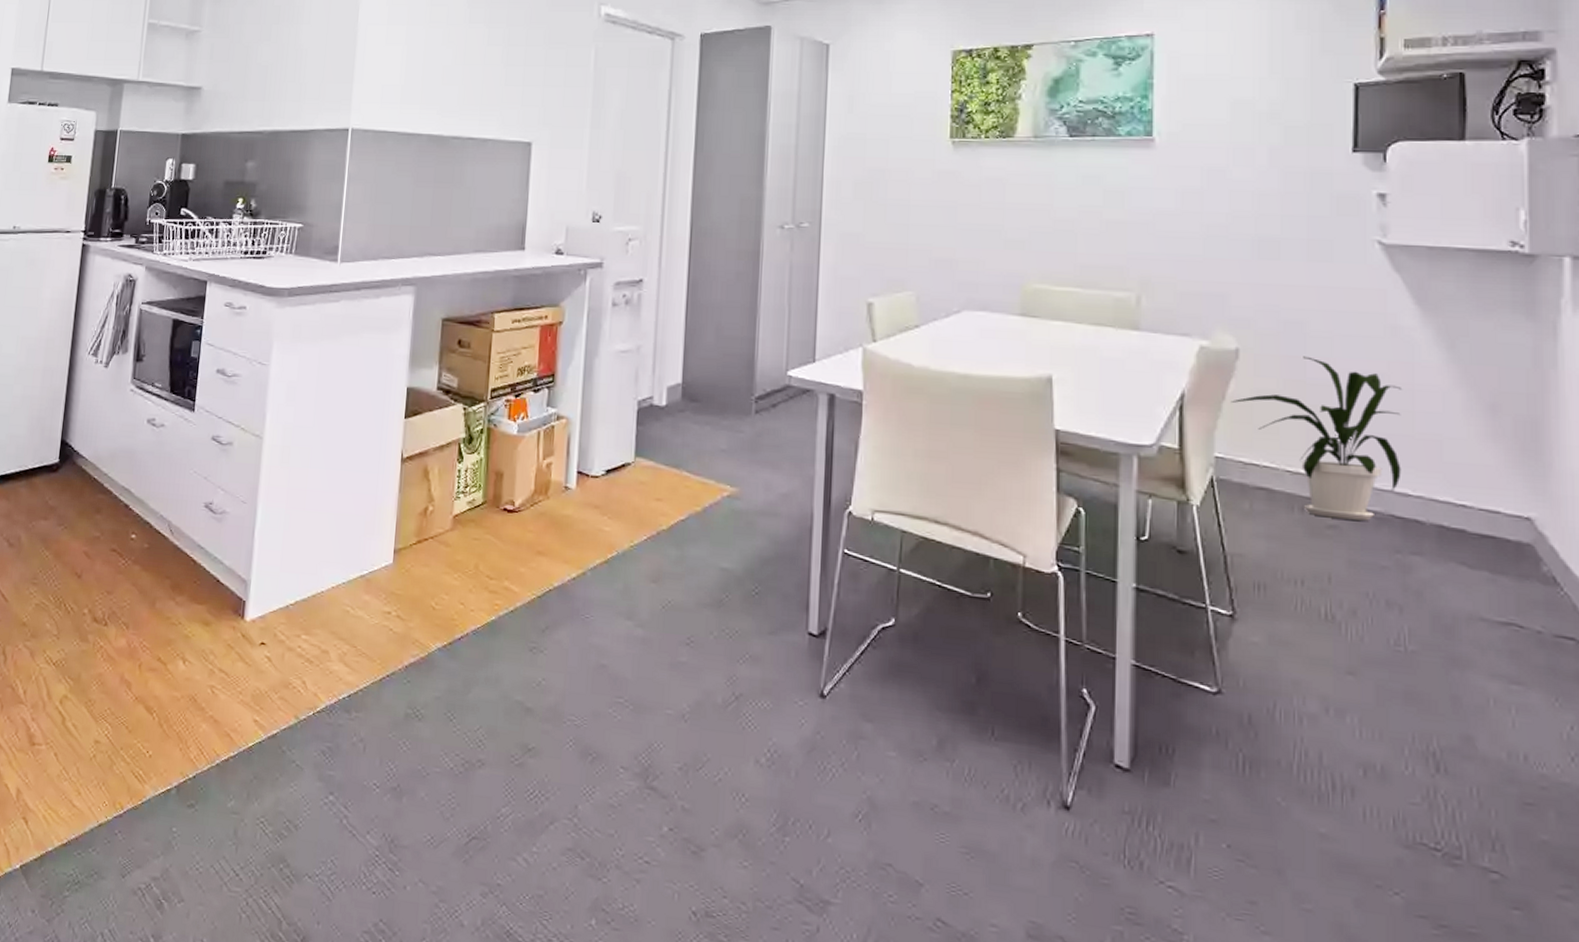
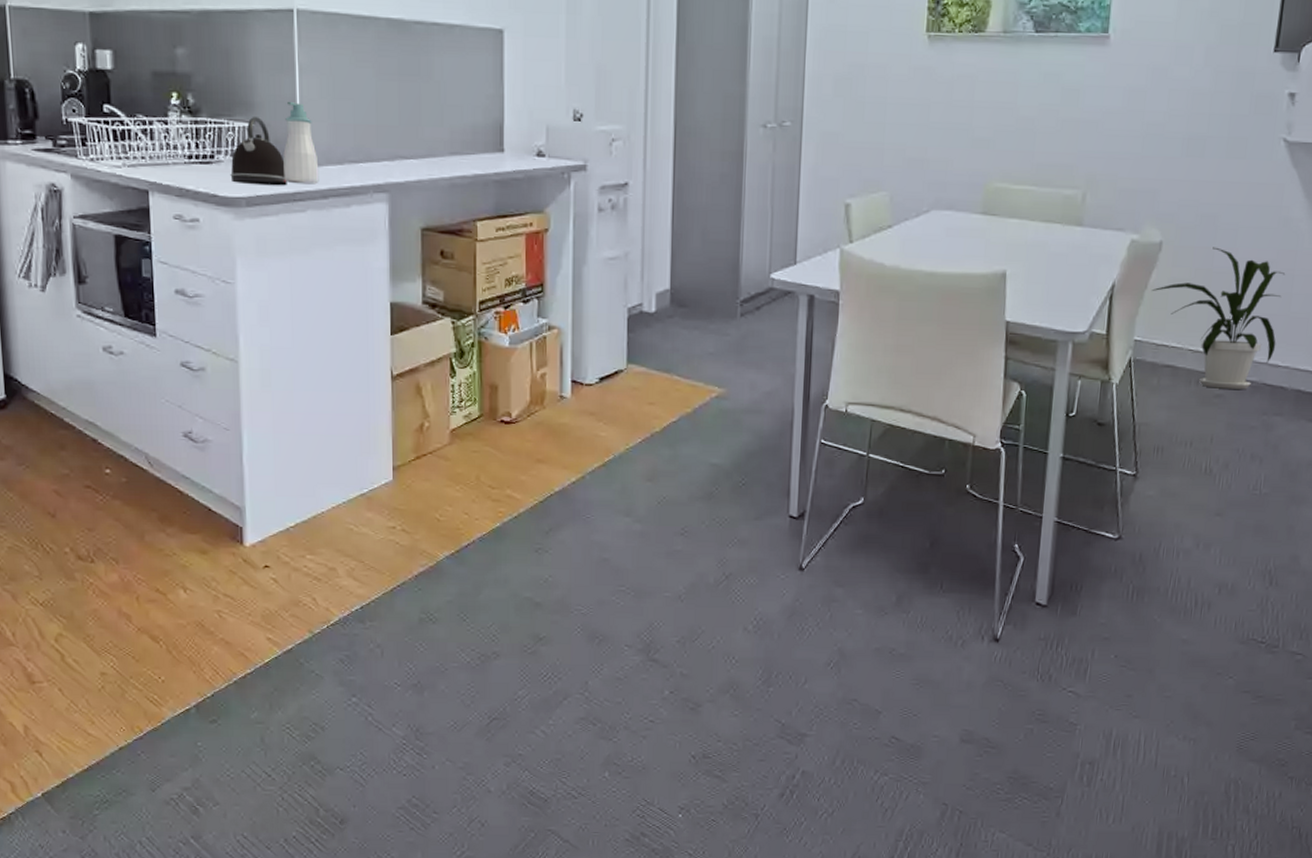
kettle: none [277,219,327,279] -> present [230,117,287,186]
soap bottle: none [324,205,356,278] -> present [283,101,319,185]

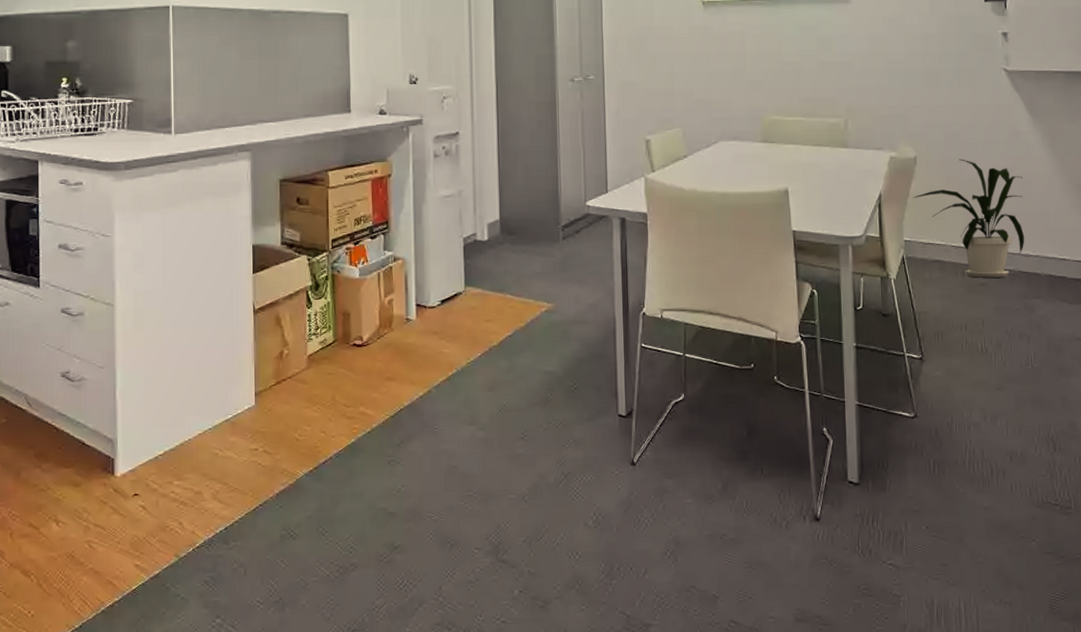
kettle: present [230,117,287,186] -> none [111,94,161,151]
soap bottle: present [283,101,319,185] -> none [159,80,190,148]

